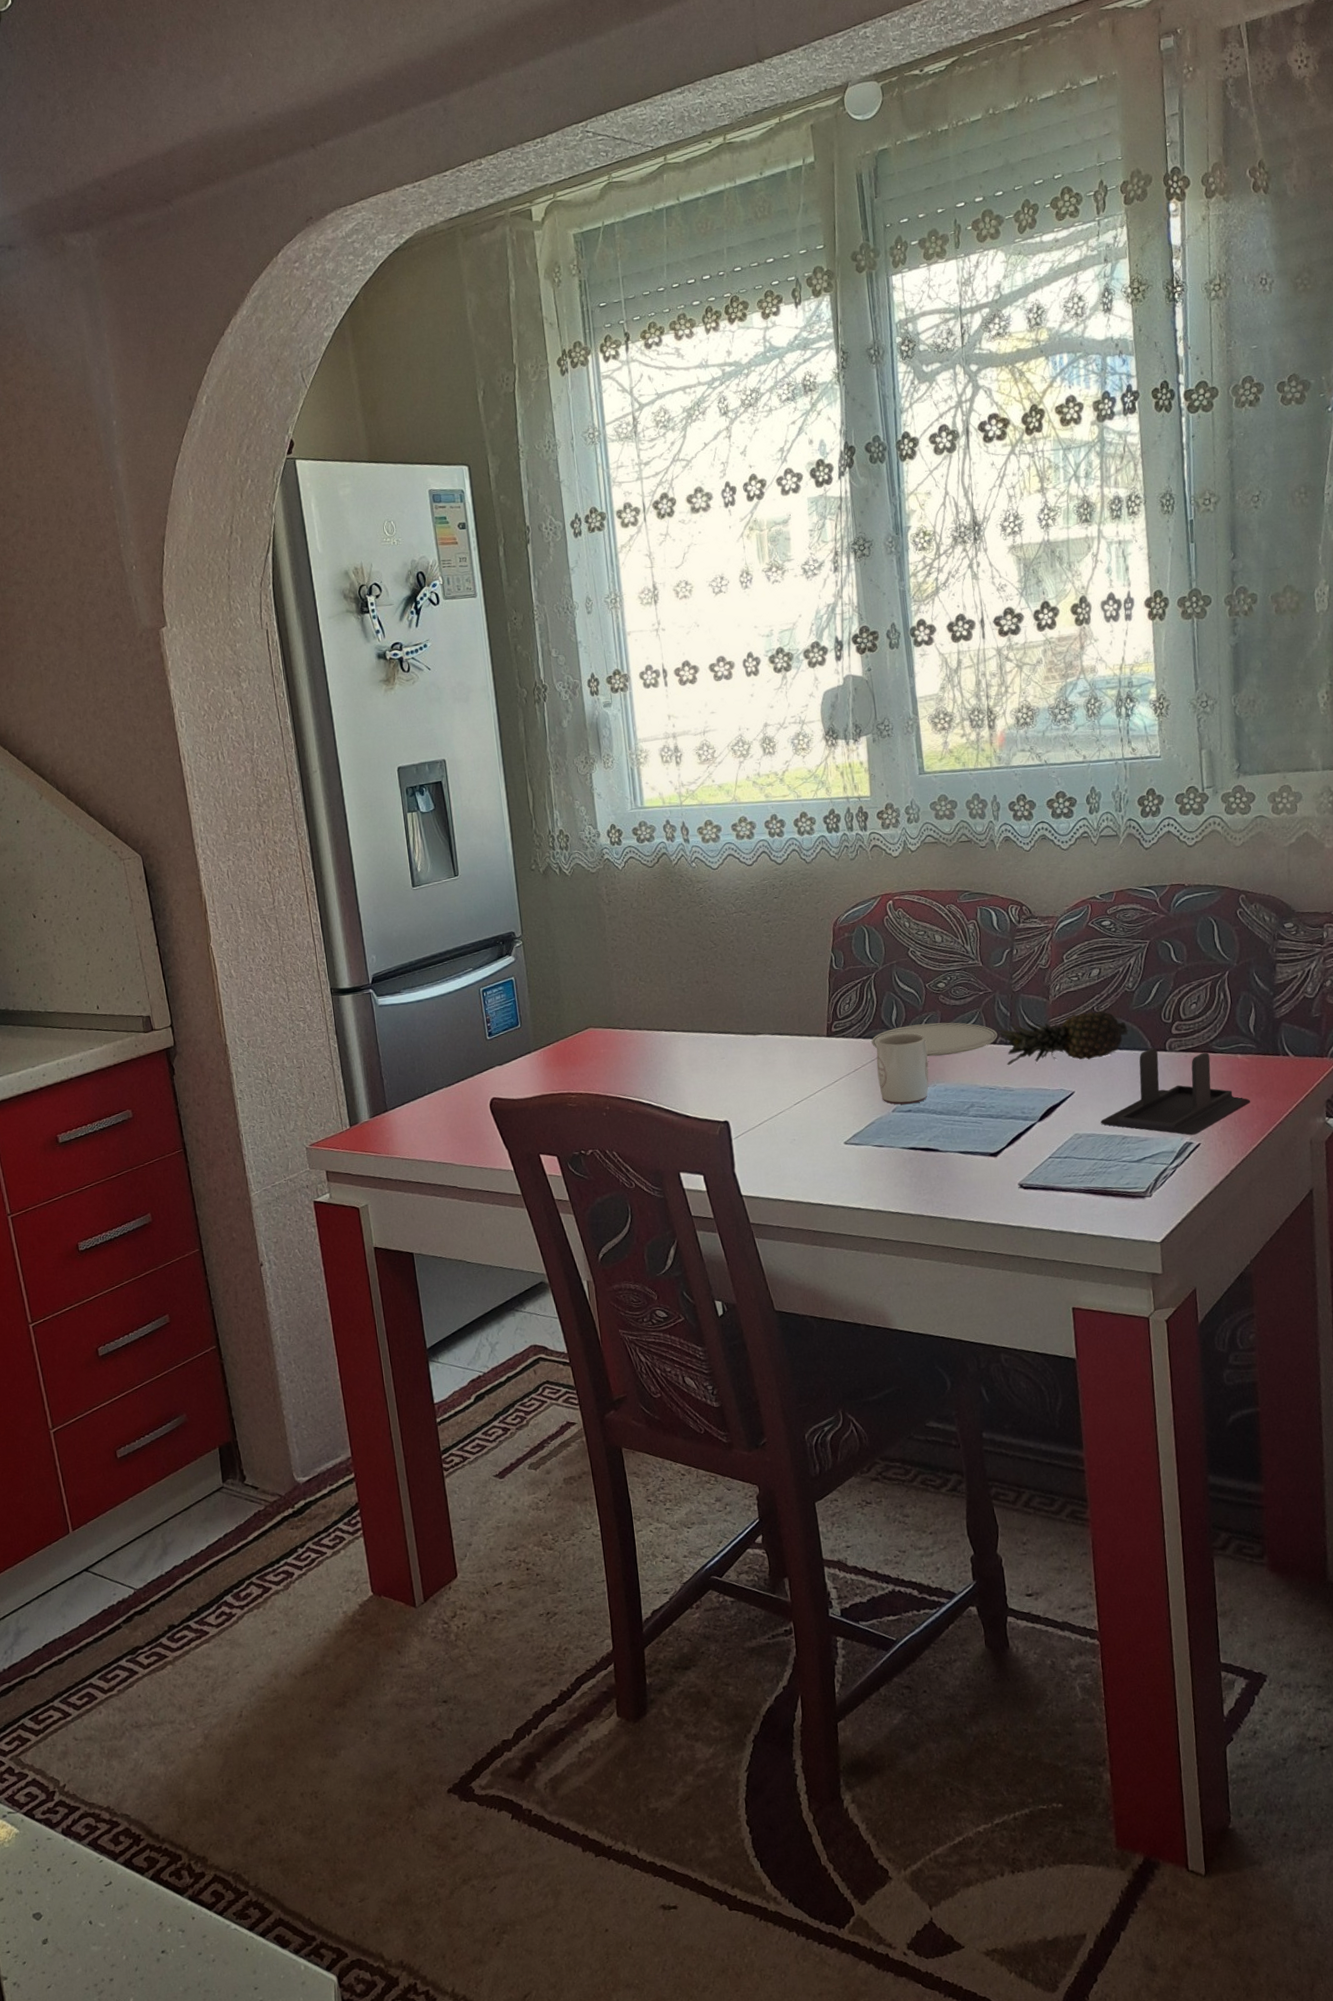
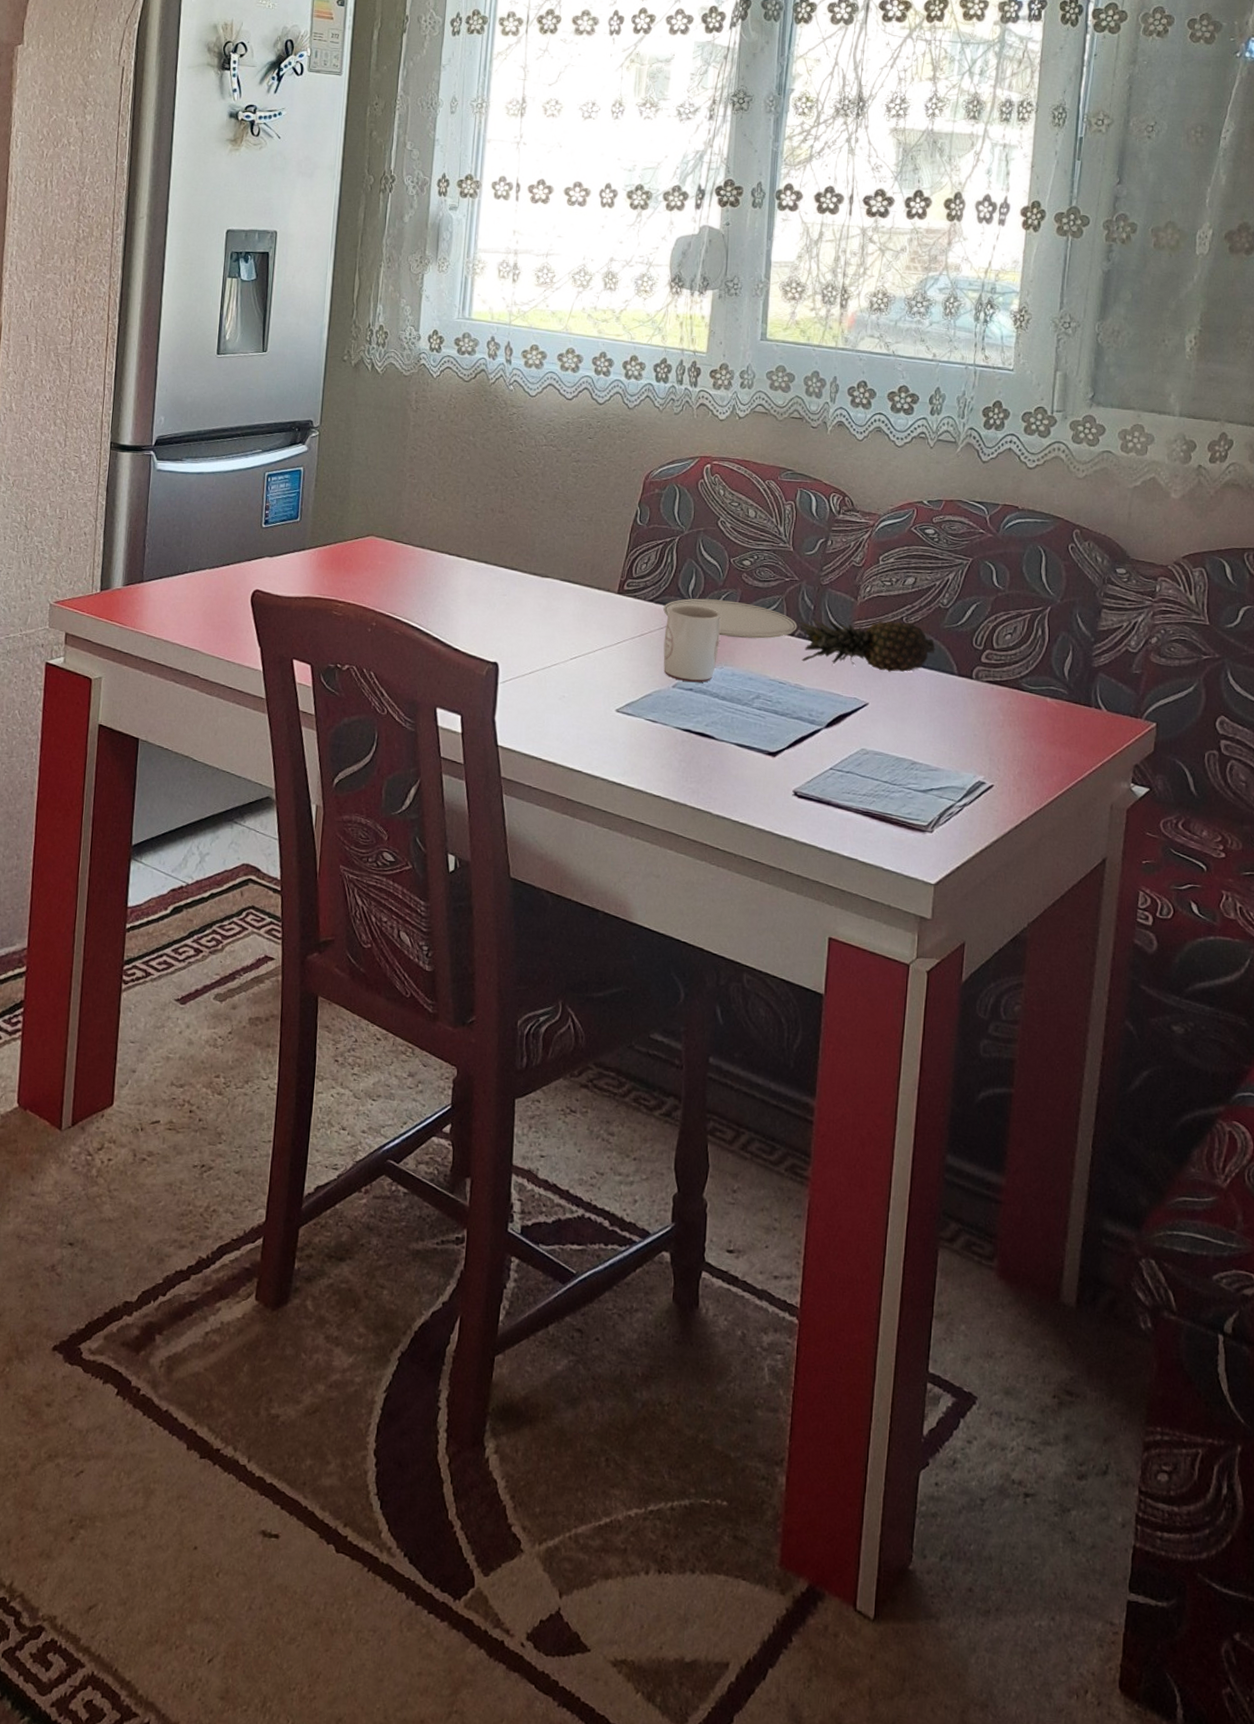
napkin holder: present [1101,1047,1250,1136] -> none [891,672,1053,775]

